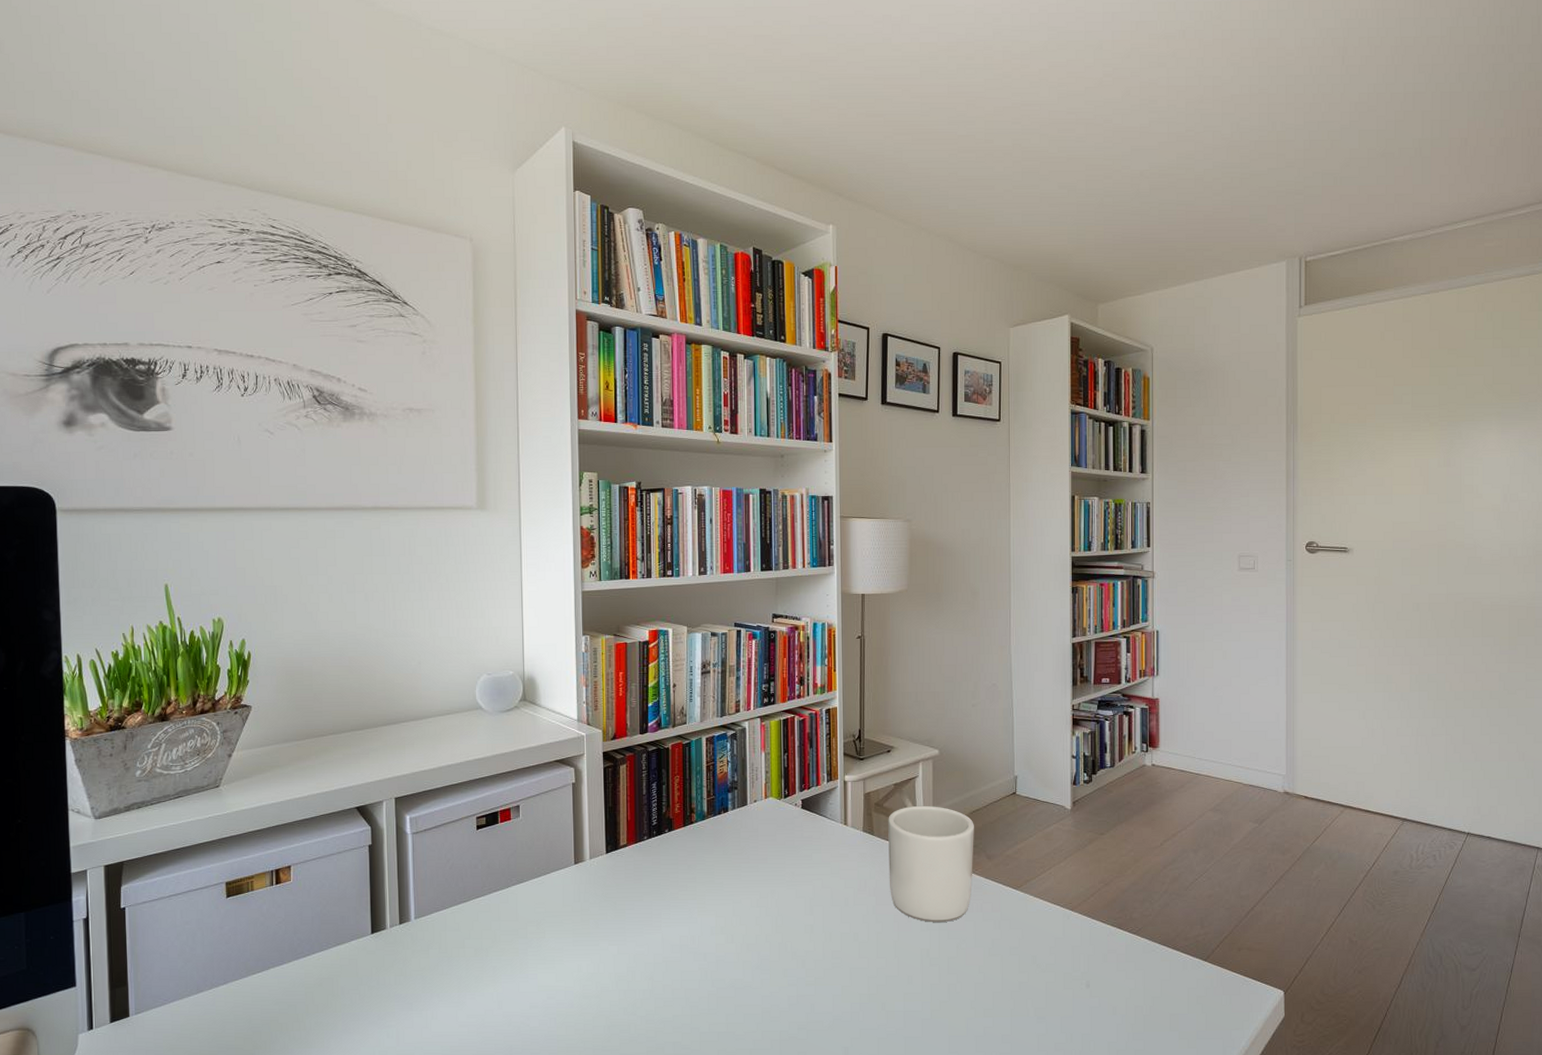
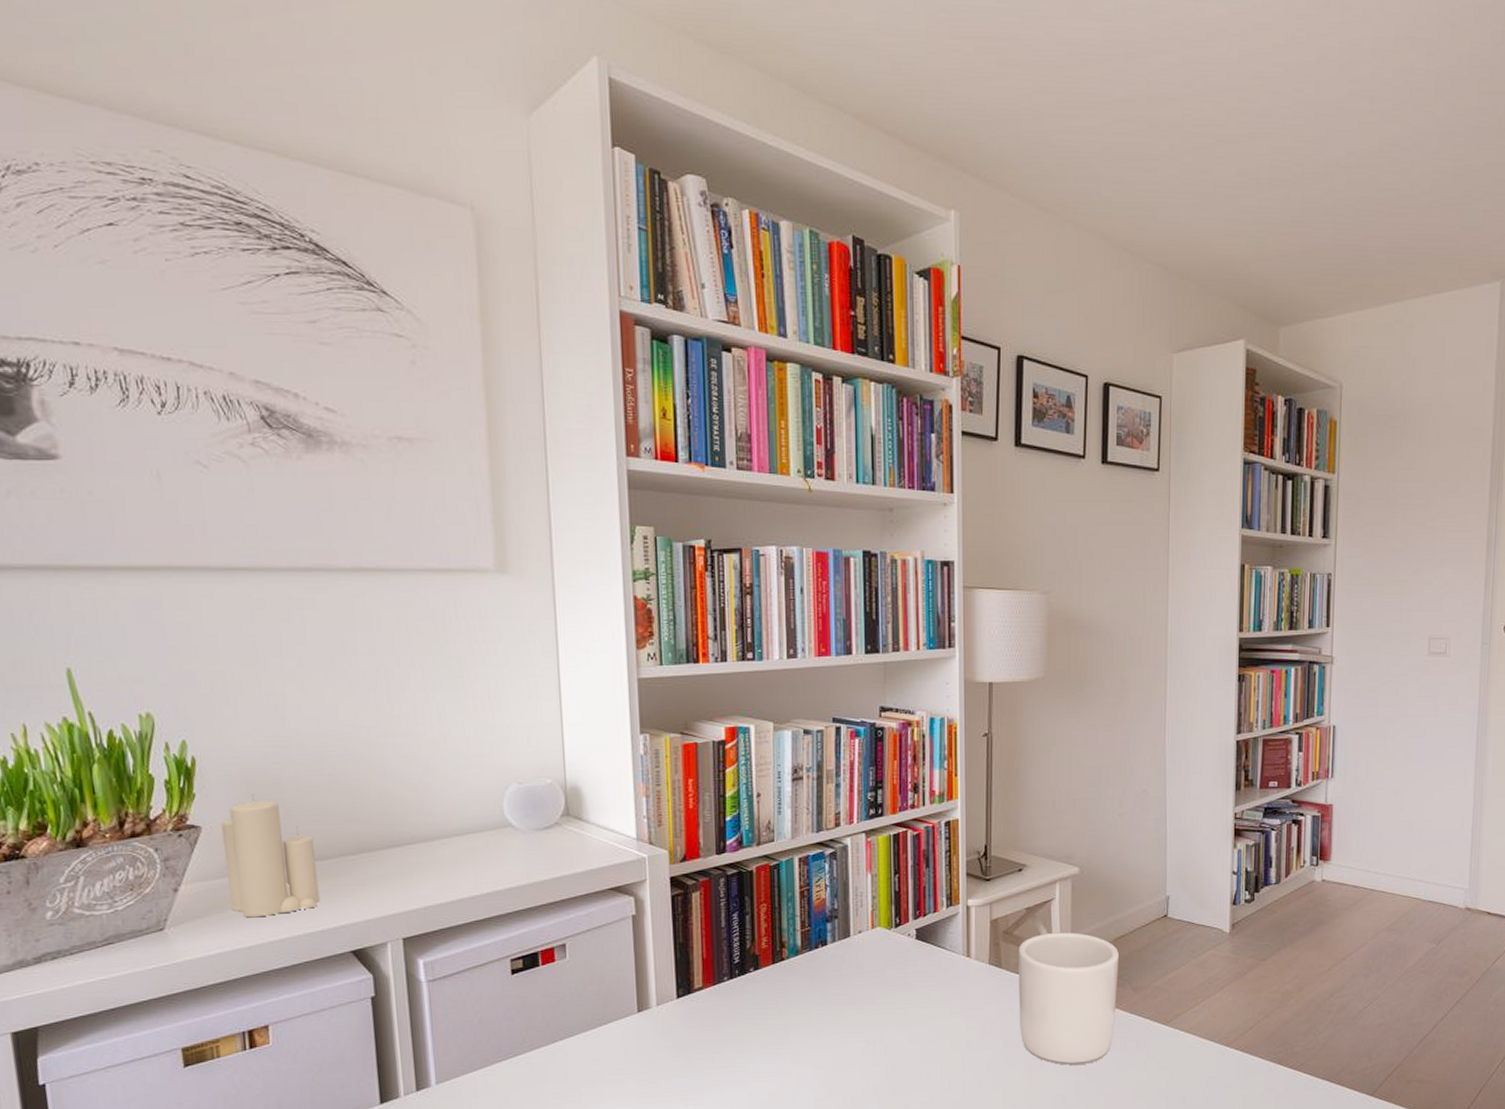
candle: none [266,681,335,779] -> present [221,794,320,918]

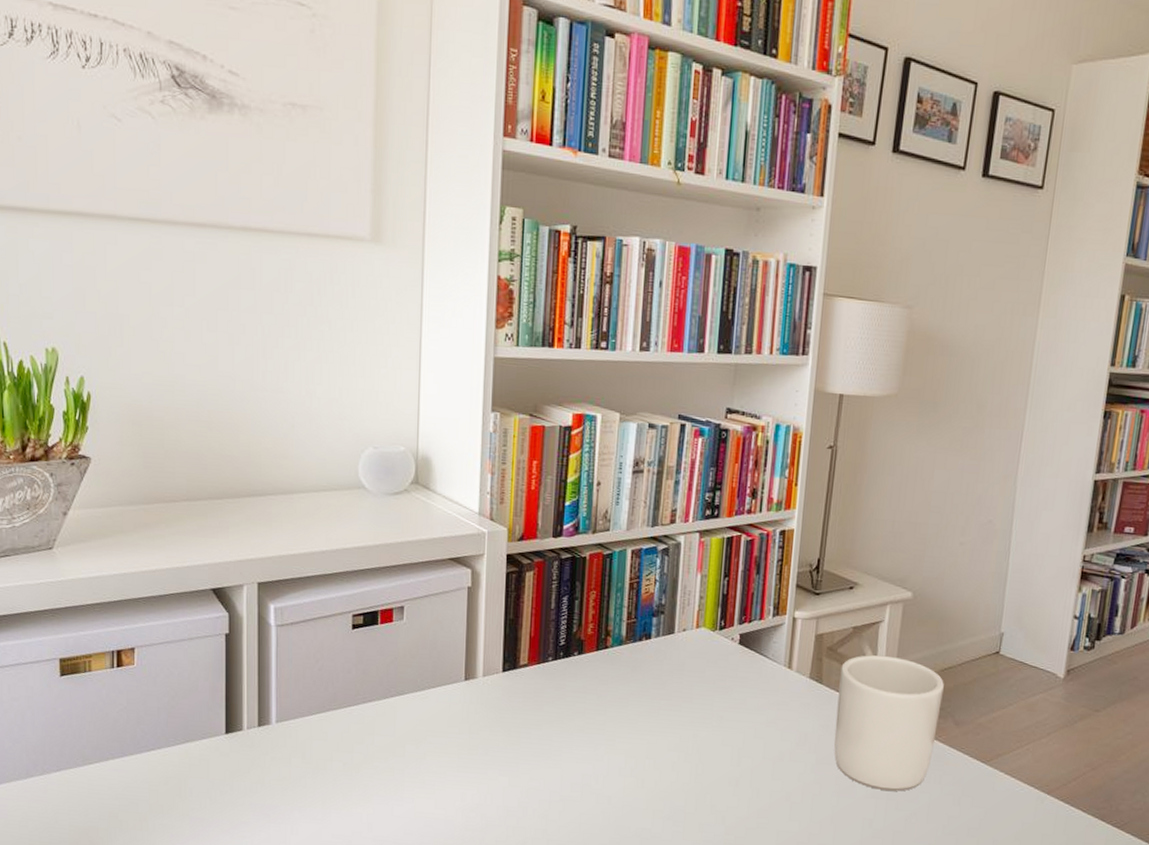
candle: present [221,794,320,918] -> none [108,432,188,548]

